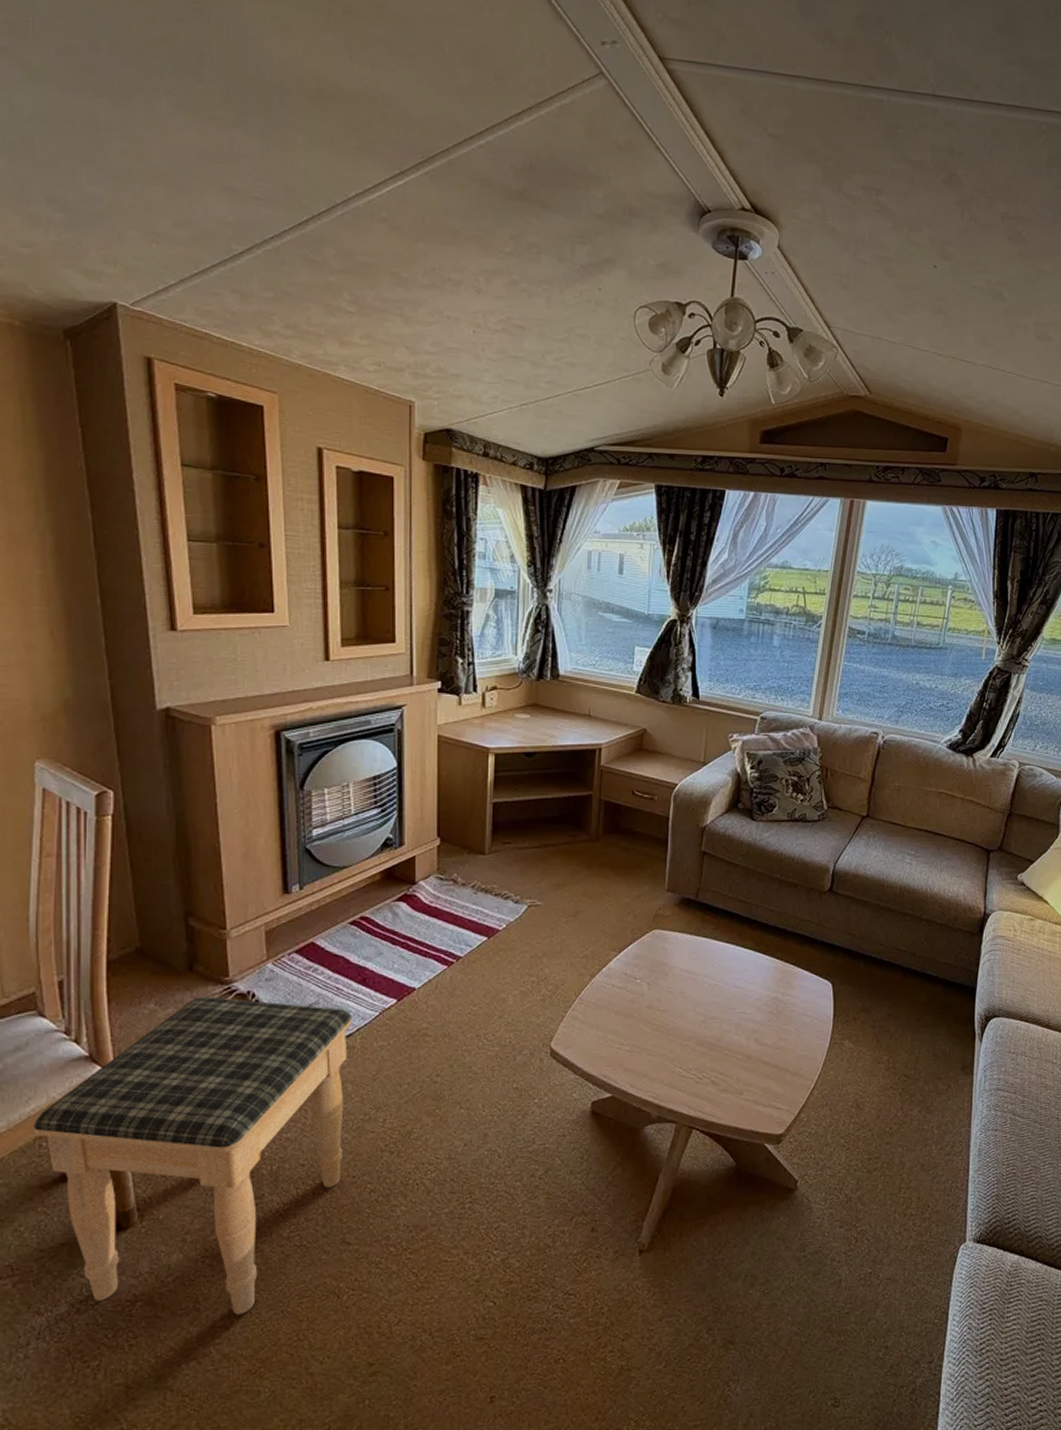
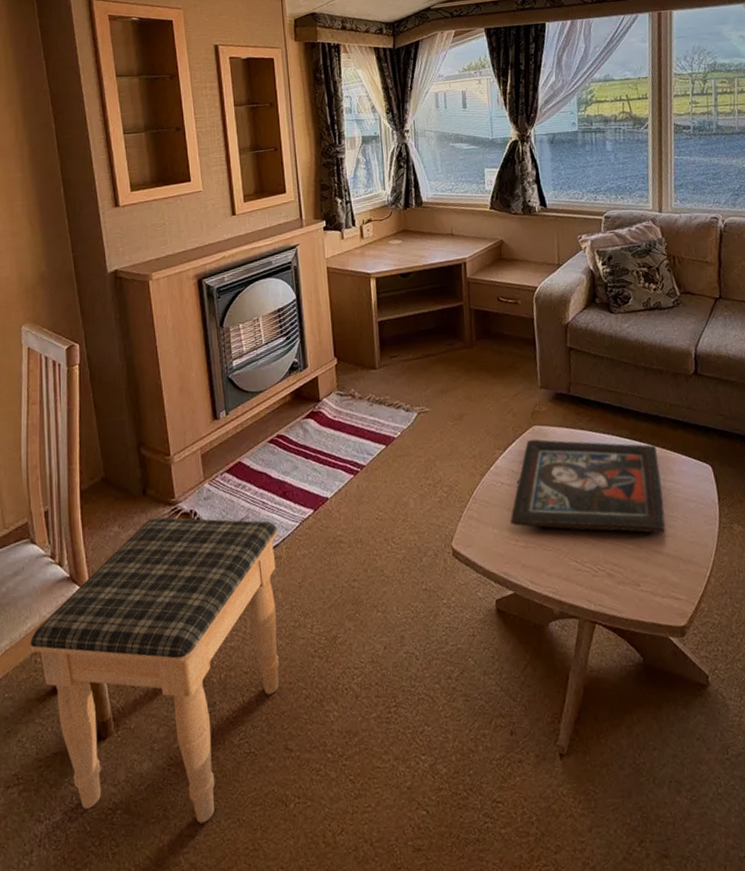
religious icon: none [617,943,779,1046] -> present [510,439,666,534]

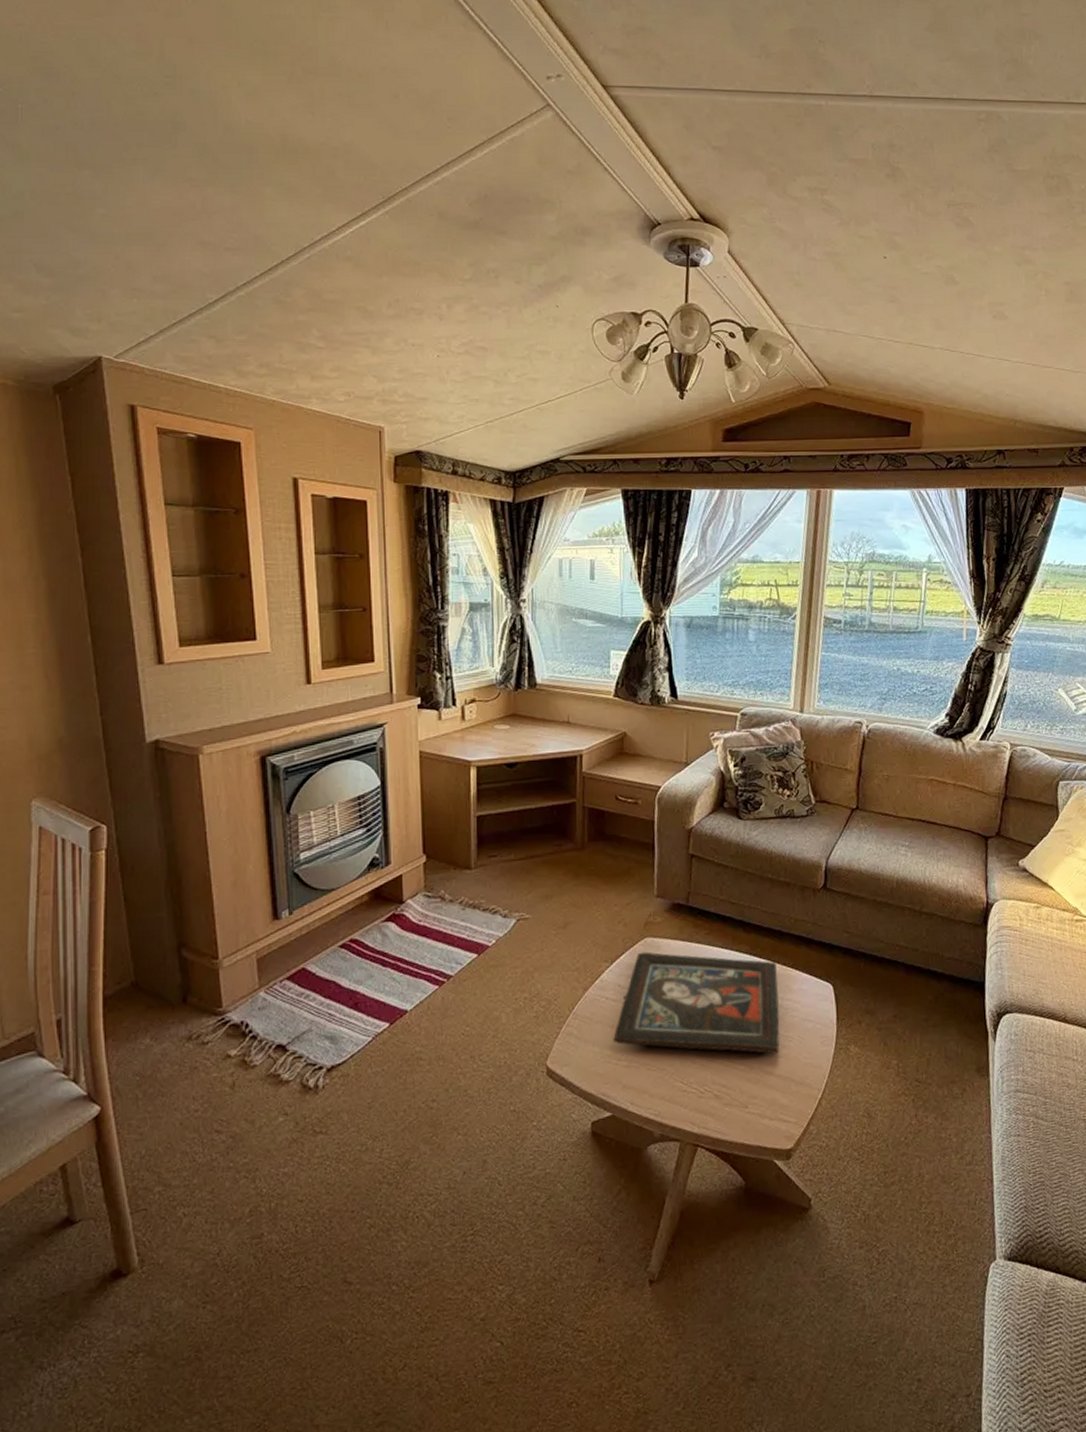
footstool: present [30,517,280,824] -> none [34,1028,346,1364]

